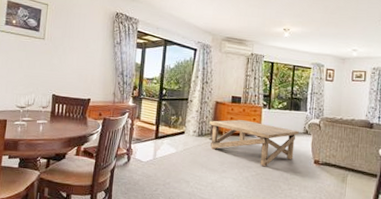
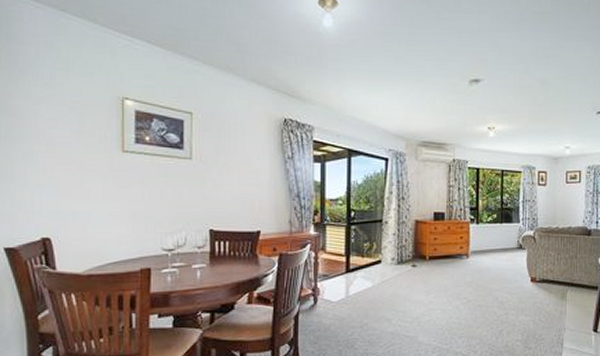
coffee table: present [209,119,299,167] -> none [409,240,512,292]

